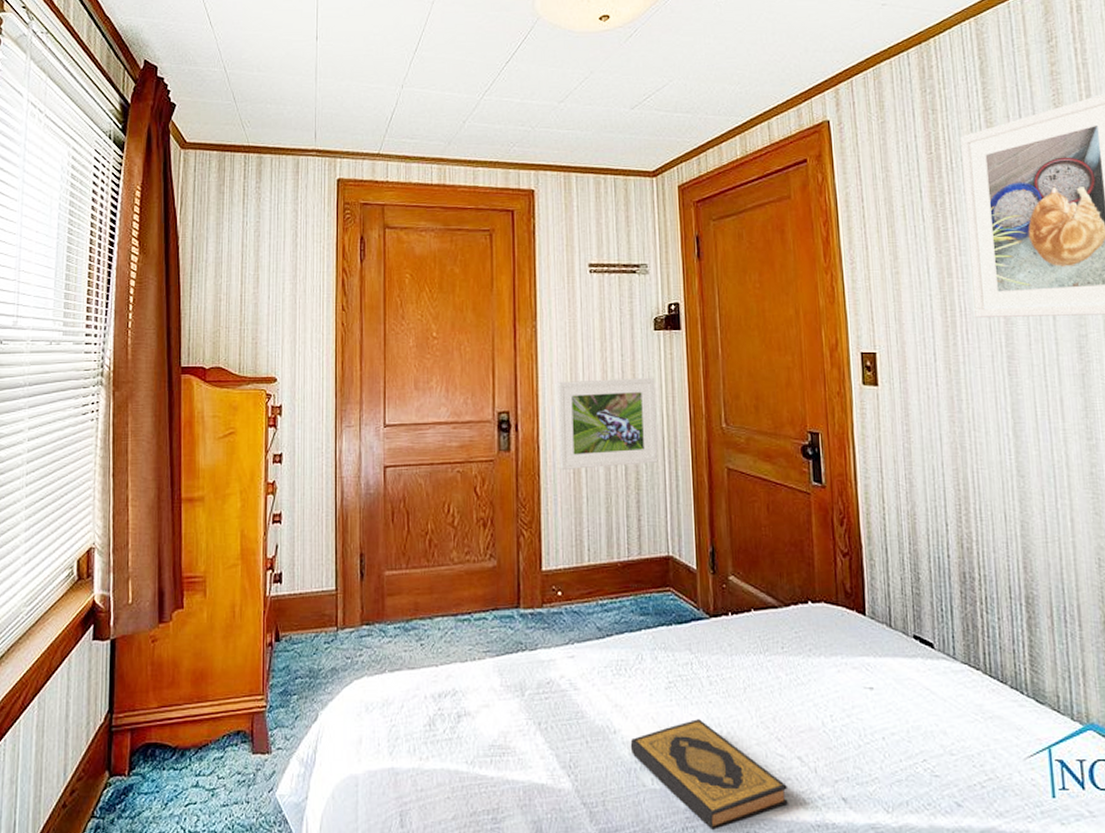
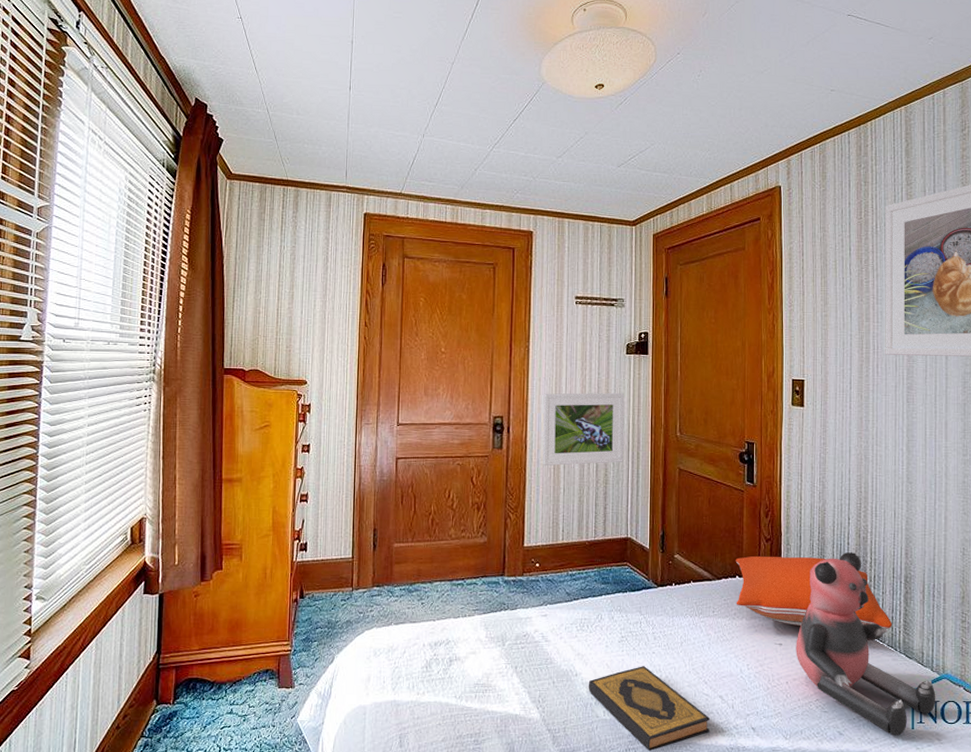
pillow: none [805,574,1015,667] -> present [735,555,893,630]
bear: none [891,568,1082,807] -> present [796,552,936,736]

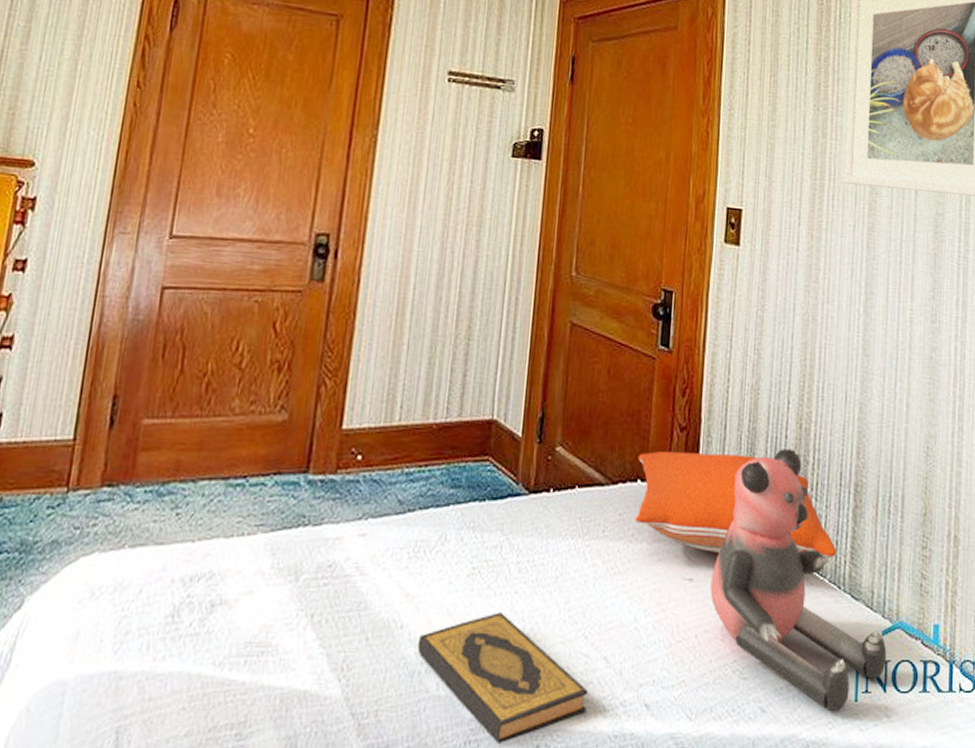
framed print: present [543,392,624,466] -> none [381,204,504,311]

